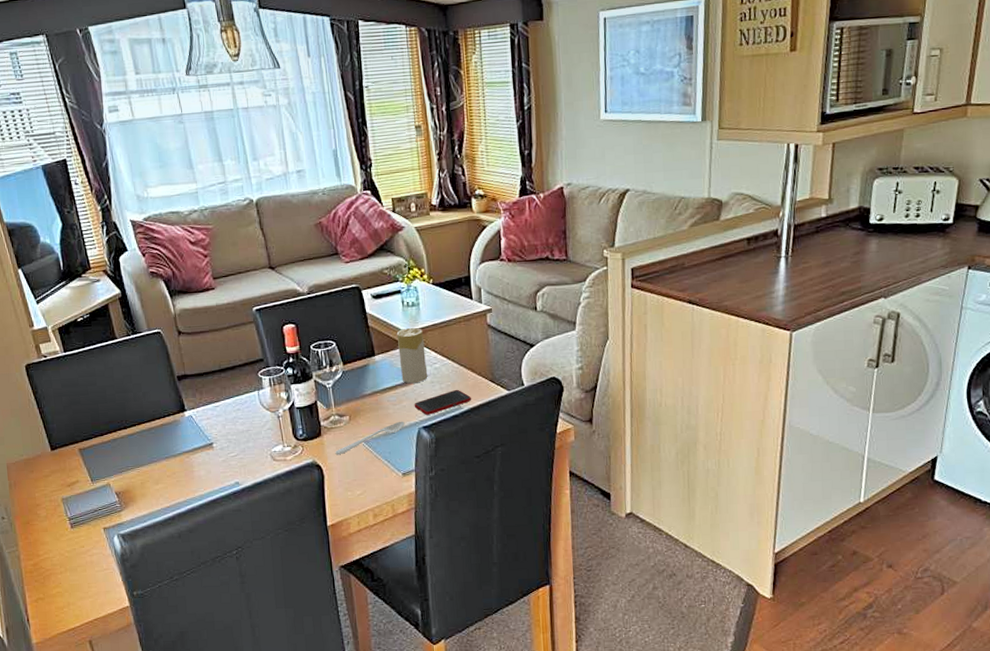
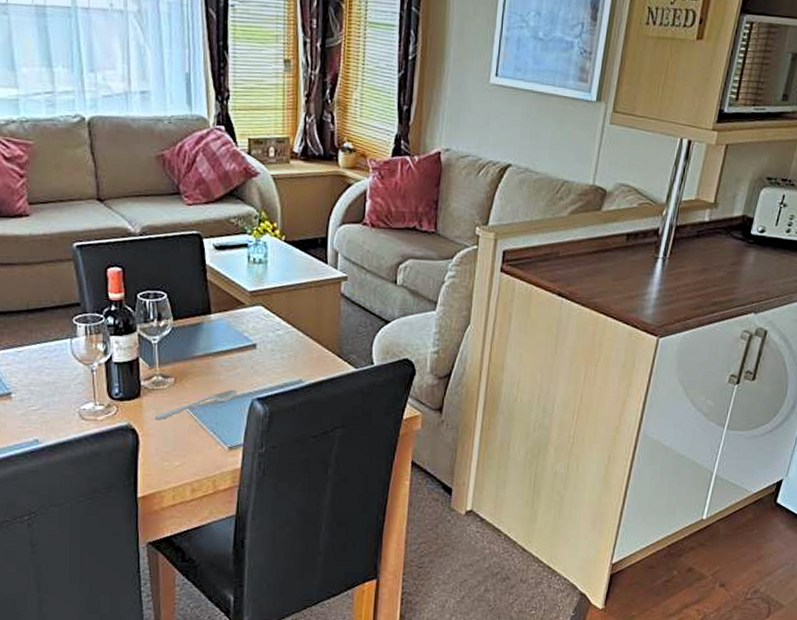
candle: present [396,327,428,384] -> none [238,286,269,350]
cell phone: present [414,389,471,415] -> none [249,361,314,386]

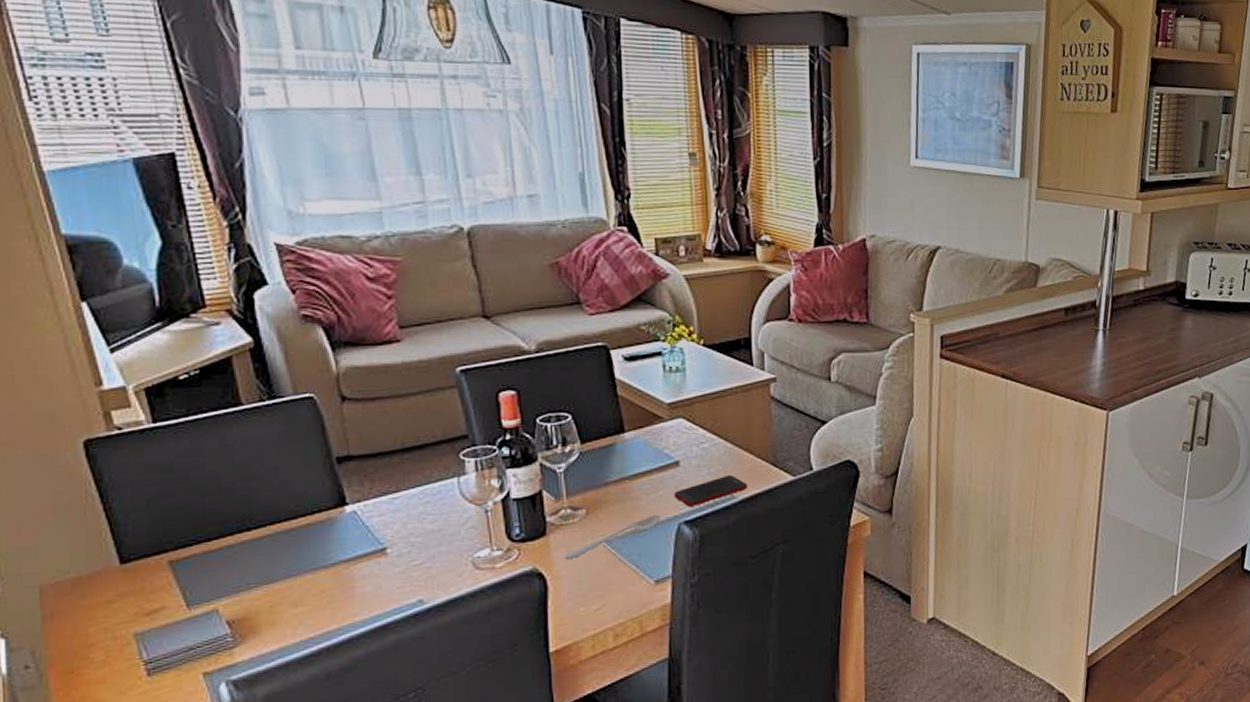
cell phone: none [249,361,314,386] -> present [673,474,747,507]

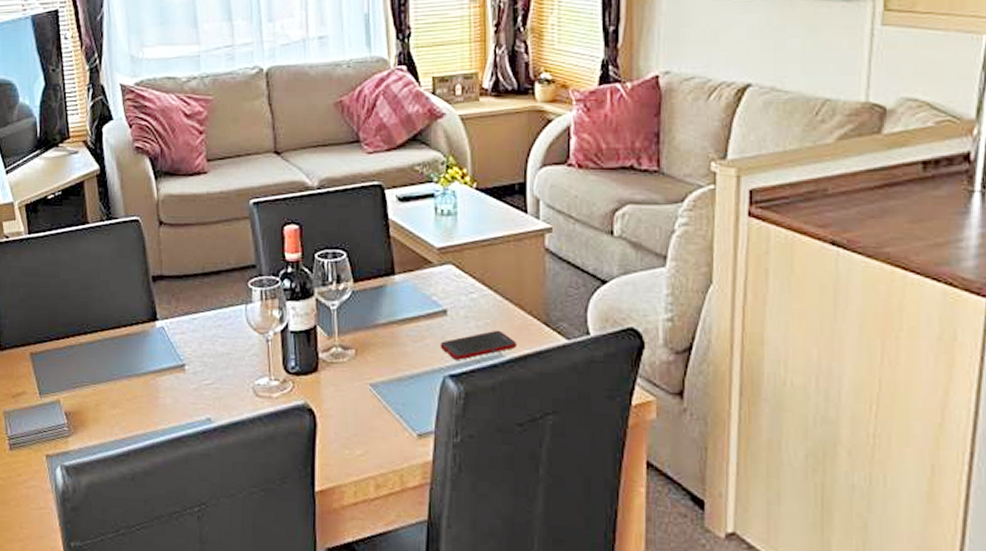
spoon: present [564,514,661,559] -> none [333,364,426,399]

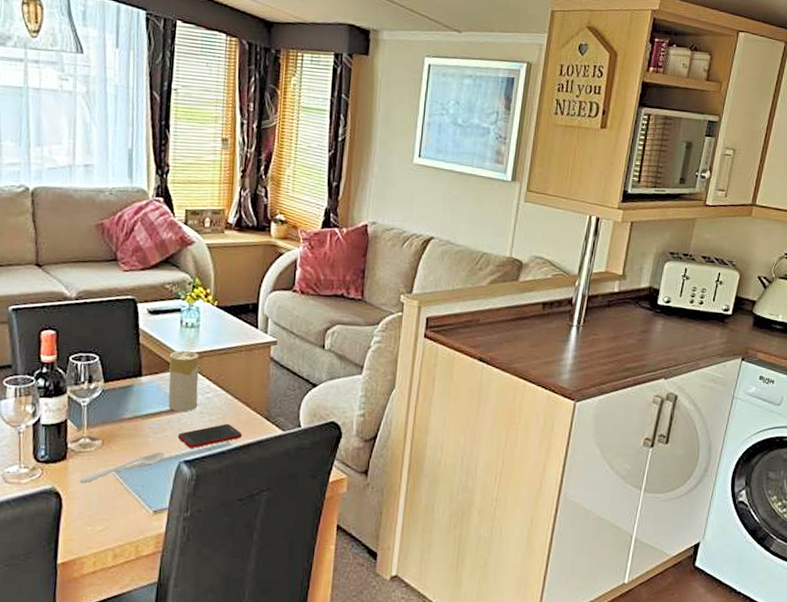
spoon: none [333,364,426,399] -> present [79,452,164,483]
candle: none [424,242,461,317] -> present [168,350,200,412]

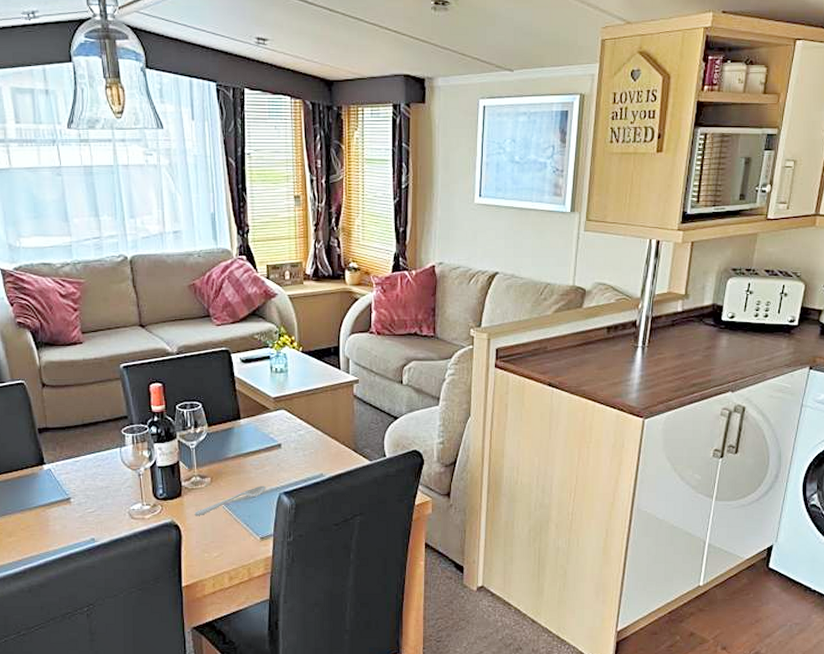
candle: present [168,350,200,412] -> none [263,393,292,449]
cell phone: present [177,423,242,448] -> none [276,457,333,481]

